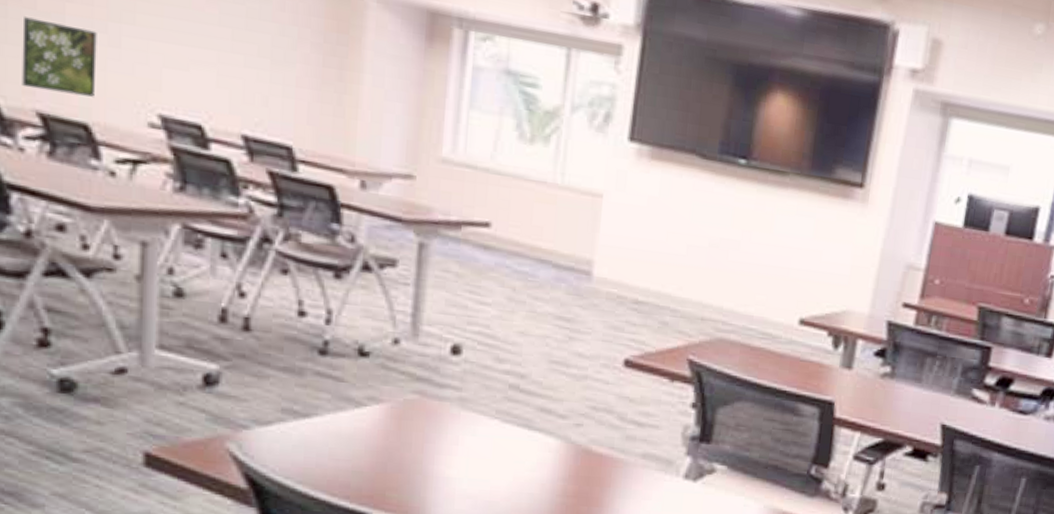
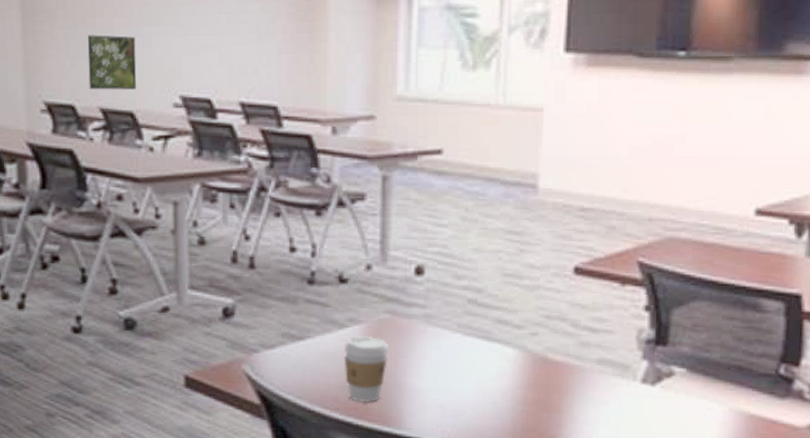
coffee cup: none [359,415,415,491] -> present [344,335,389,403]

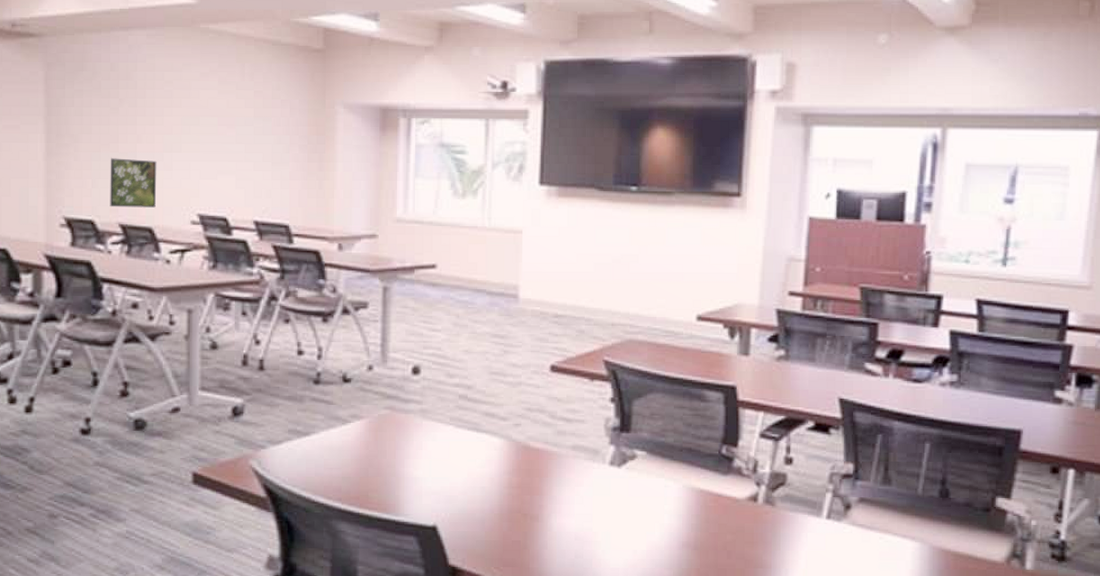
coffee cup: present [344,335,389,403] -> none [346,430,388,493]

